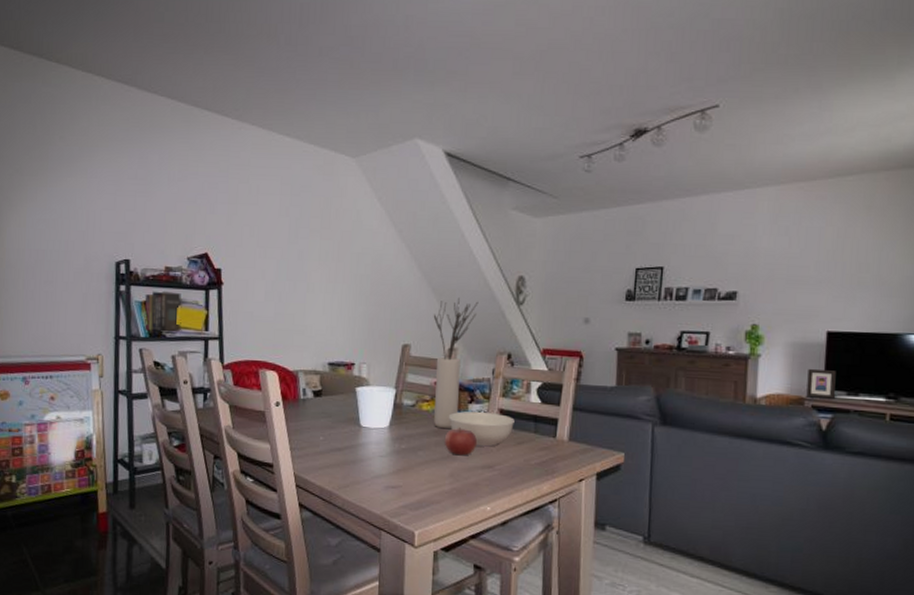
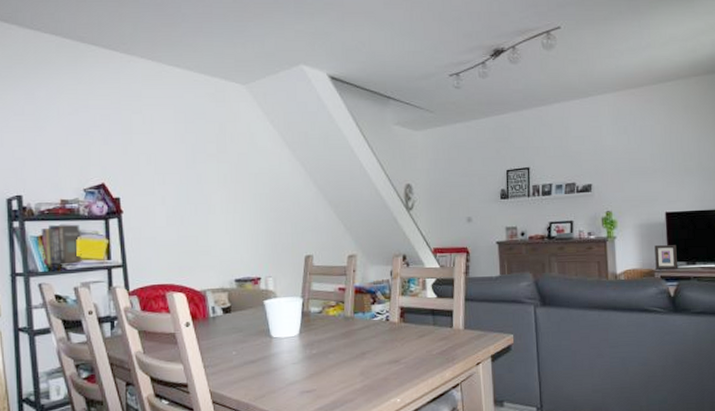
vase: present [433,297,479,429] -> none [331,208,372,331]
fruit: present [444,426,477,456] -> none [352,327,382,354]
bowl: present [448,411,515,447] -> none [353,310,415,343]

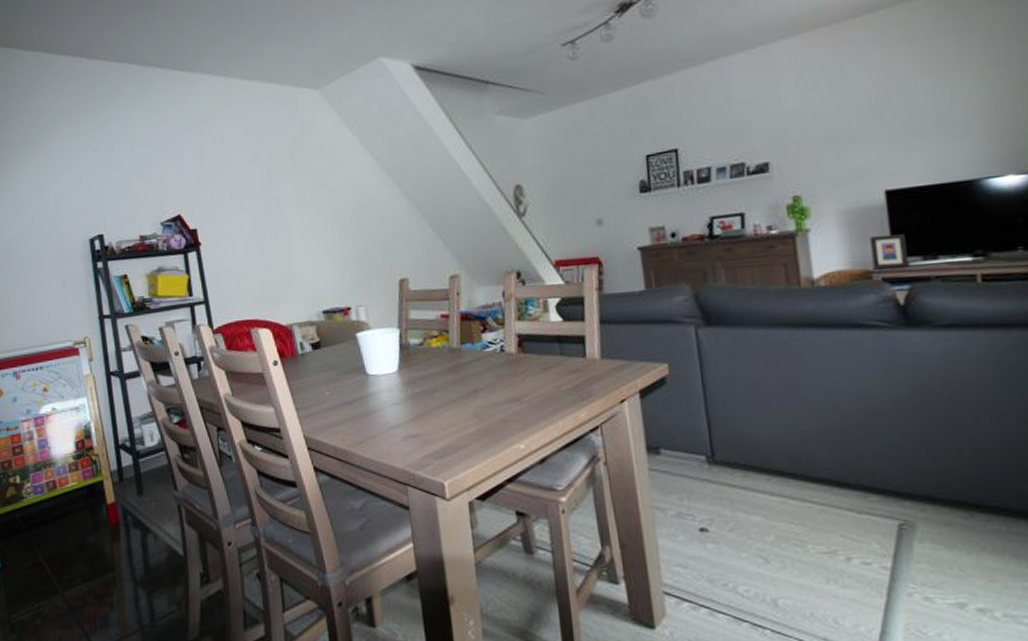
books: present [41,224,82,265] -> none [123,260,165,306]

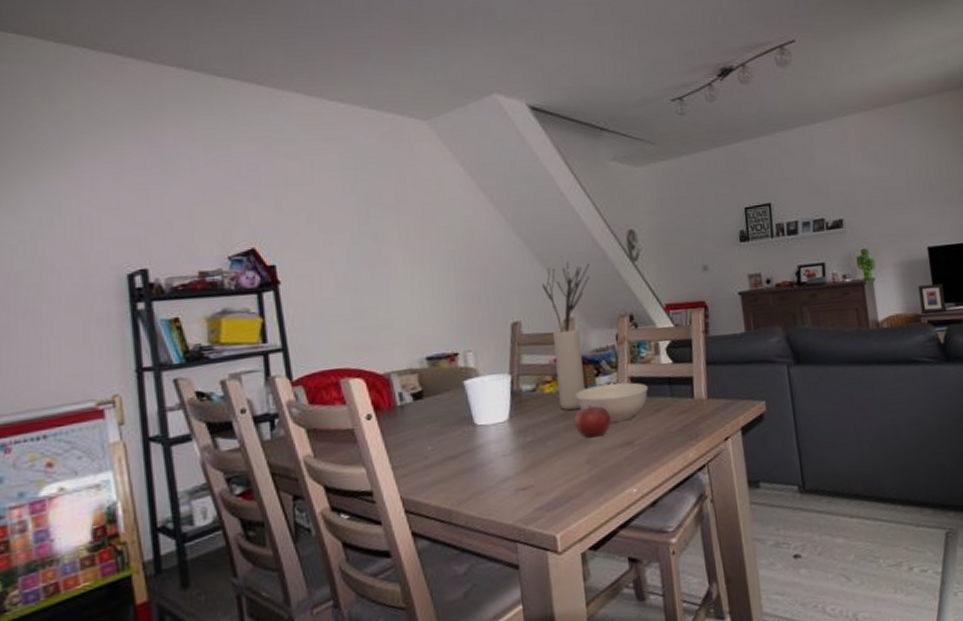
vase: none [427,219,475,365] -> present [541,261,590,411]
fruit: none [460,359,498,392] -> present [574,404,611,438]
bowl: none [461,339,537,379] -> present [574,382,648,423]

